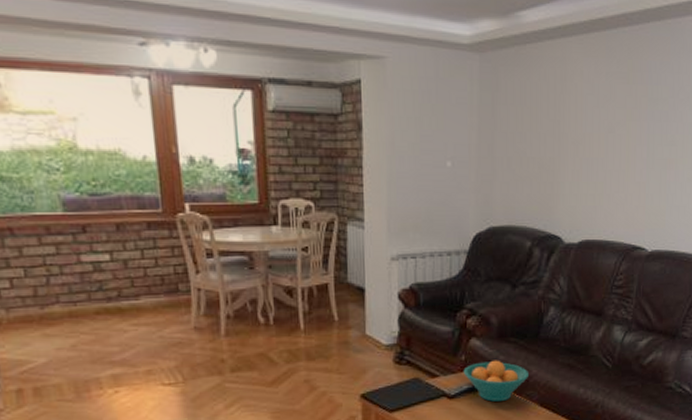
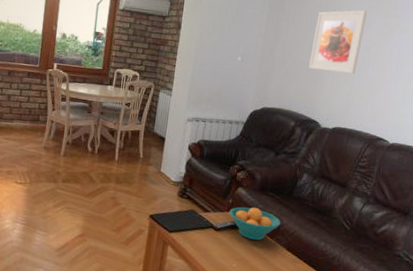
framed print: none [541,77,607,167] -> present [309,10,368,74]

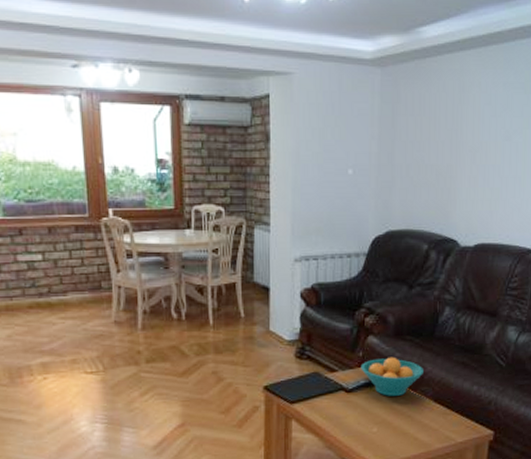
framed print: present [309,10,368,74] -> none [438,88,504,173]

